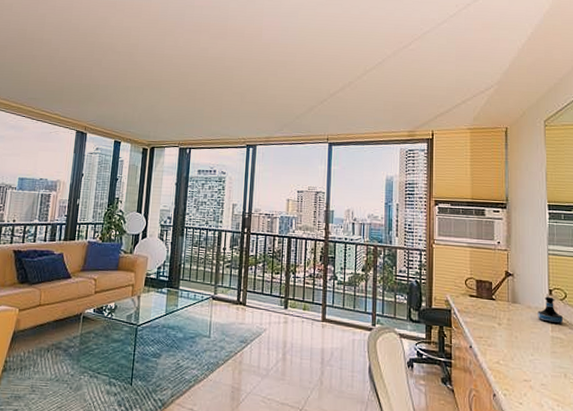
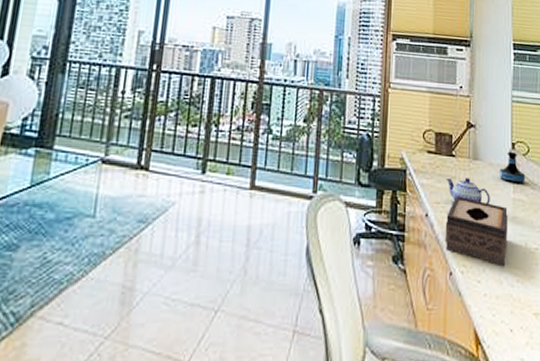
teapot: none [488,317,530,340] -> present [446,177,490,204]
tissue box: none [488,332,547,393] -> present [445,196,508,267]

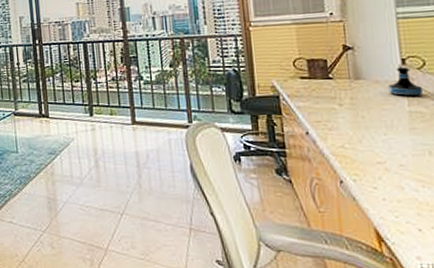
tissue box: present [445,196,508,267] -> none [329,114,407,174]
teapot: present [446,177,490,204] -> none [325,97,380,119]

